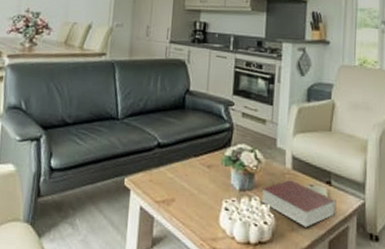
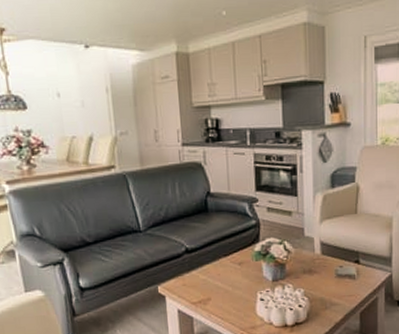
book: present [262,180,337,228] -> none [295,264,366,304]

